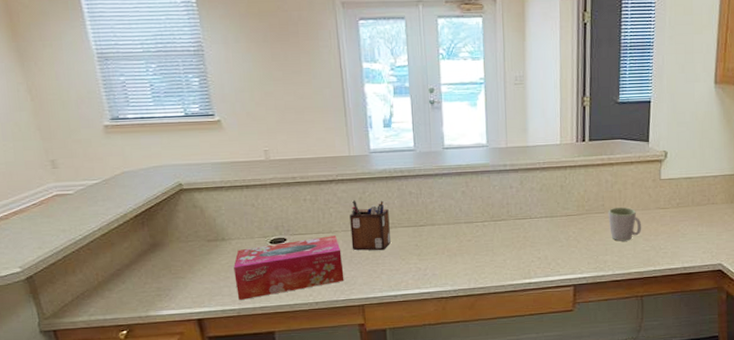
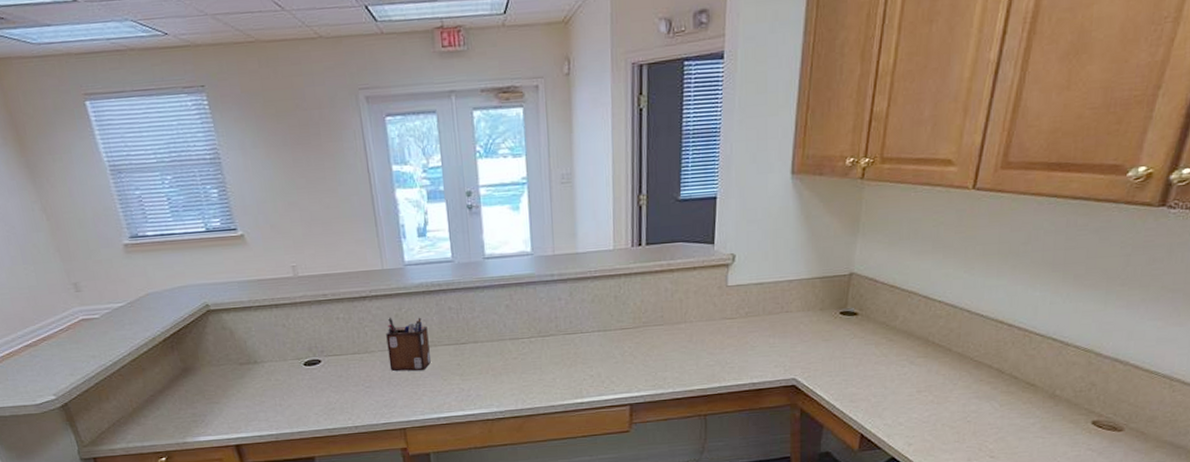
tissue box: present [233,235,344,300] -> none [268,356,384,425]
mug: present [608,207,642,241] -> none [667,318,706,356]

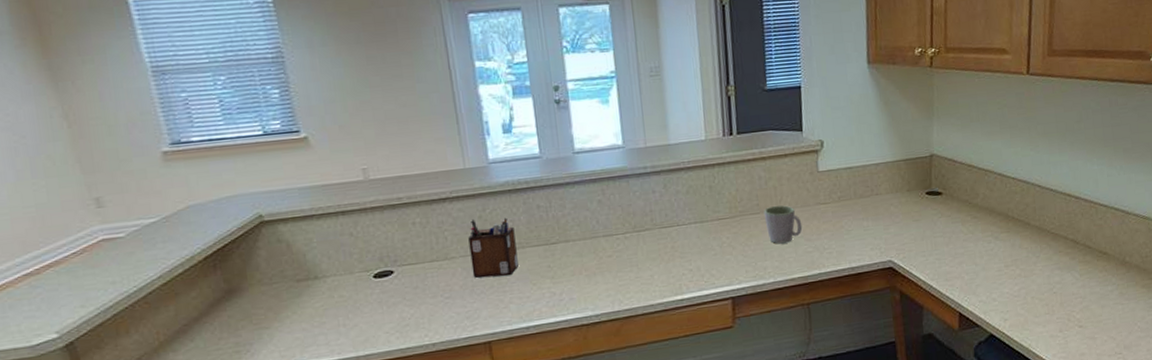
mug: none [667,318,706,356] -> present [763,205,803,244]

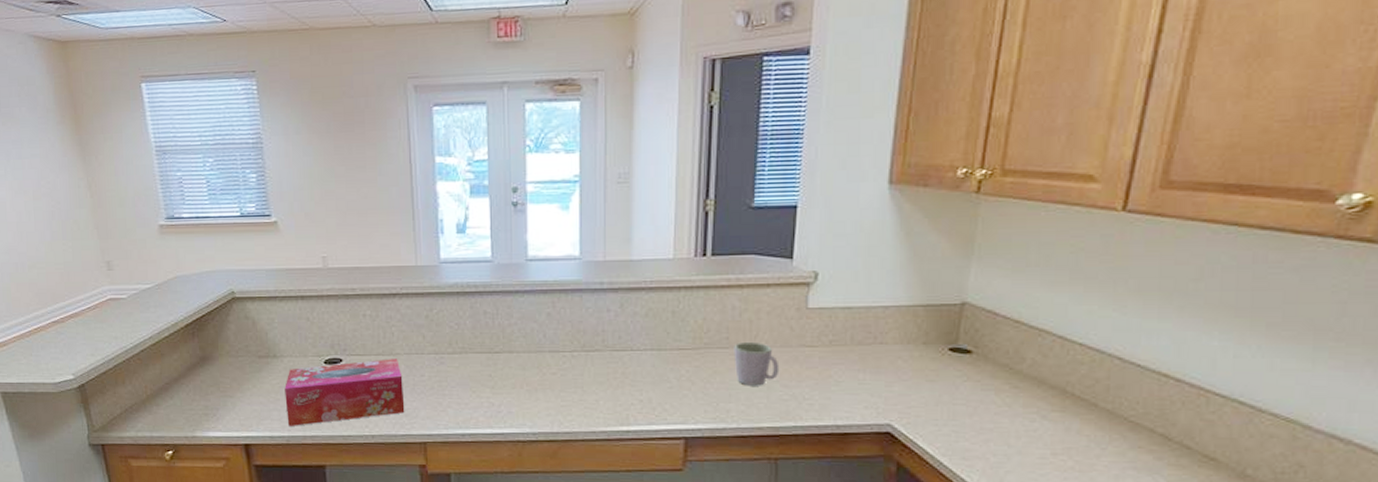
tissue box: none [330,262,466,349] -> present [284,359,405,426]
desk organizer: present [468,217,518,279] -> none [414,317,460,380]

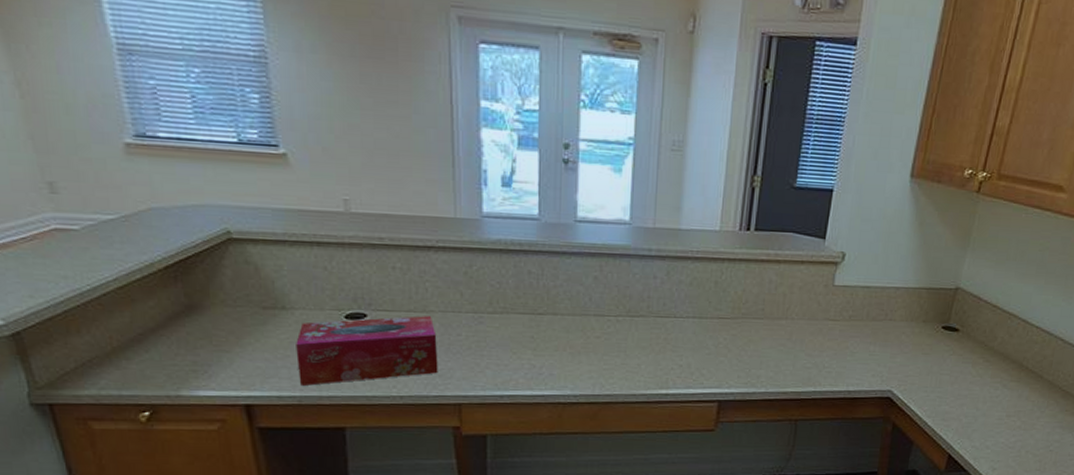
mug: present [734,343,780,386] -> none [767,314,806,355]

